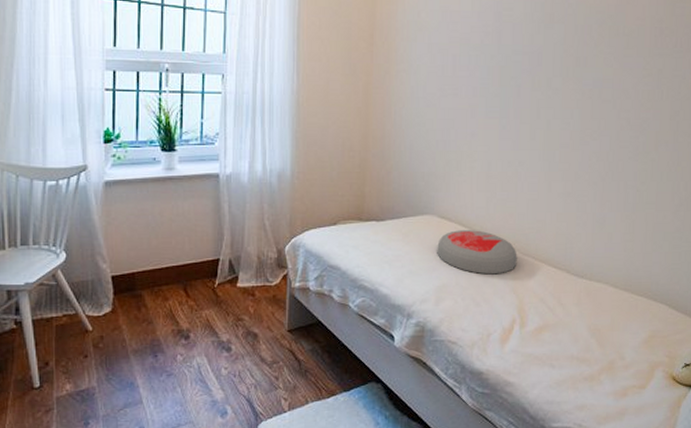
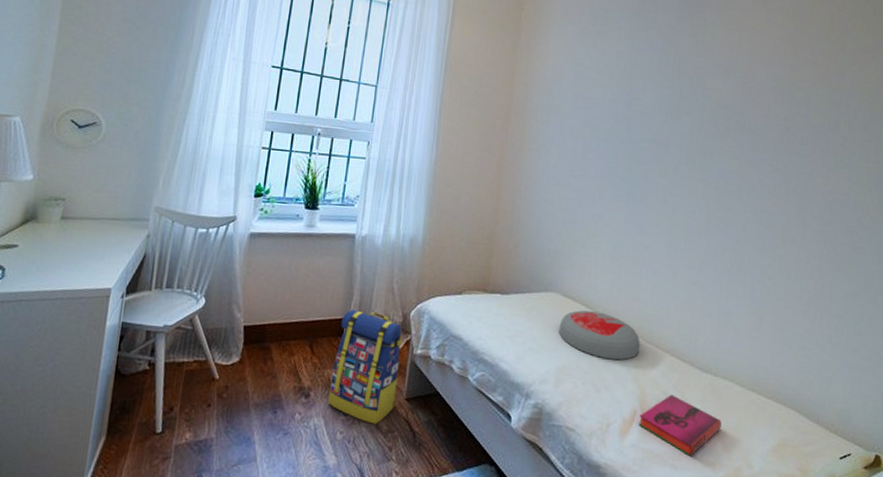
backpack: none [209,250,280,357] -> present [328,310,403,425]
hardback book: none [517,301,596,356] -> present [638,394,722,458]

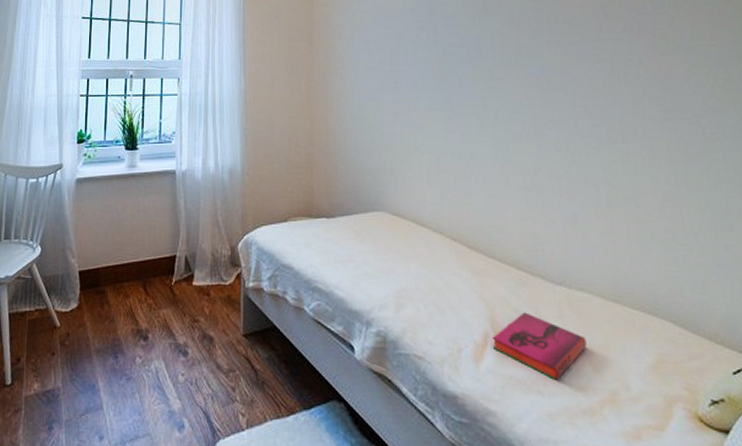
backpack: present [328,310,403,425] -> none [167,247,234,364]
cushion: present [559,310,640,361] -> none [392,228,482,279]

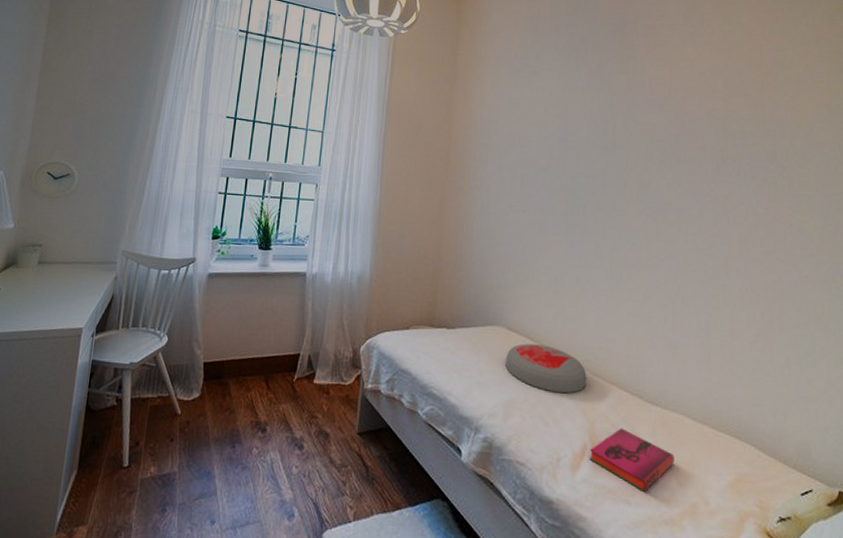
cushion: none [392,228,482,279] -> present [505,343,587,394]

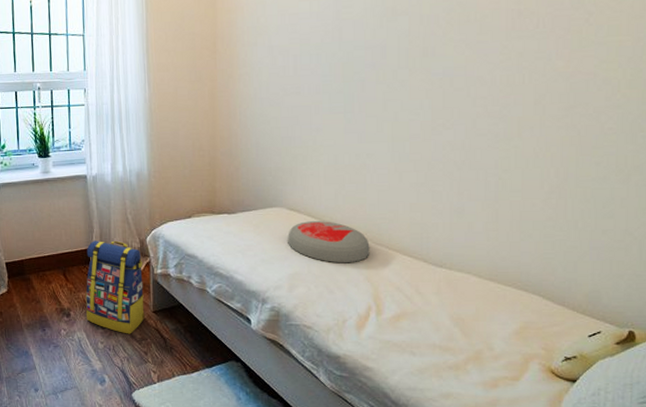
backpack: none [284,346,354,459] -> present [85,240,145,334]
hardback book: present [589,428,674,493] -> none [373,290,459,344]

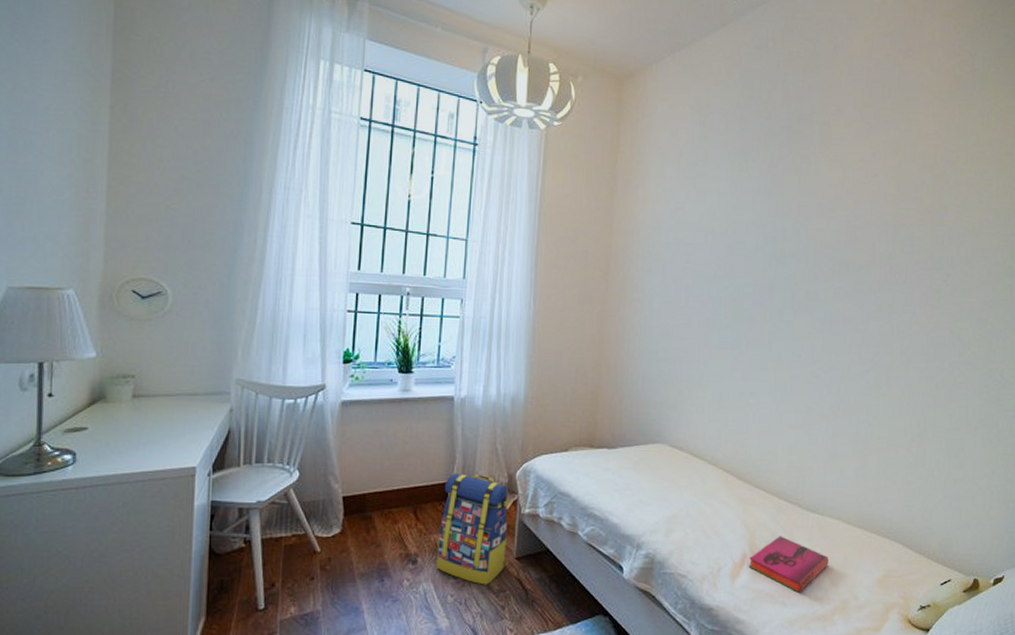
cushion: present [288,221,370,263] -> none [668,460,749,507]
hardback book: none [373,290,459,344] -> present [748,536,829,594]

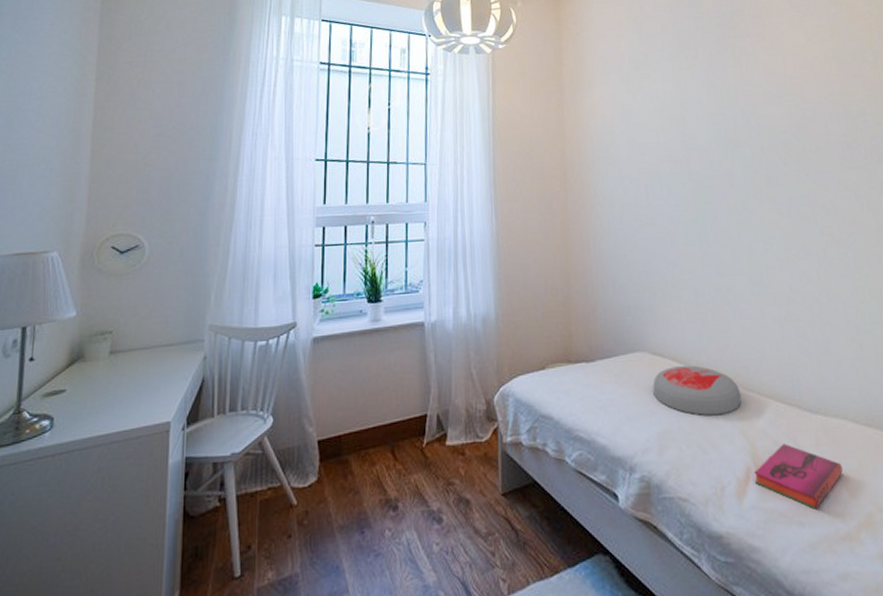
backpack: present [437,473,510,585] -> none [418,402,492,529]
cushion: none [668,460,749,507] -> present [652,365,742,416]

